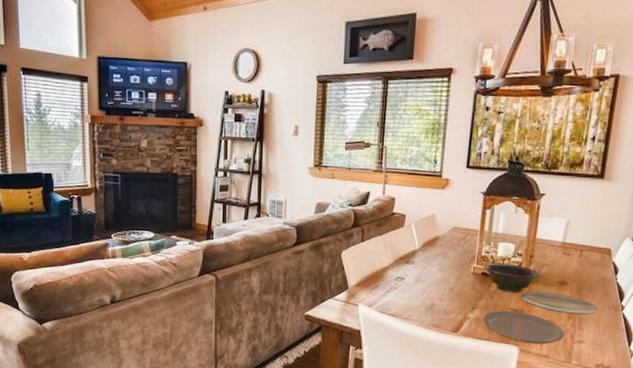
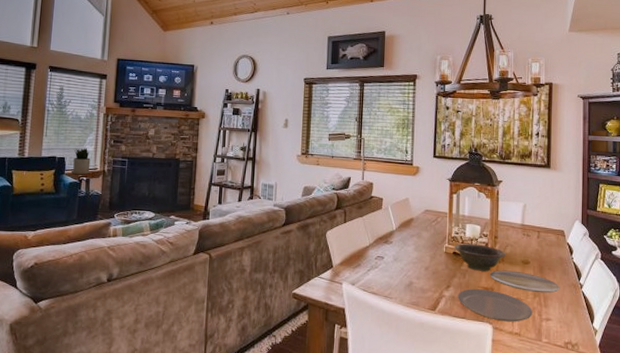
planter: none [60,162,81,193] -> present [70,147,91,175]

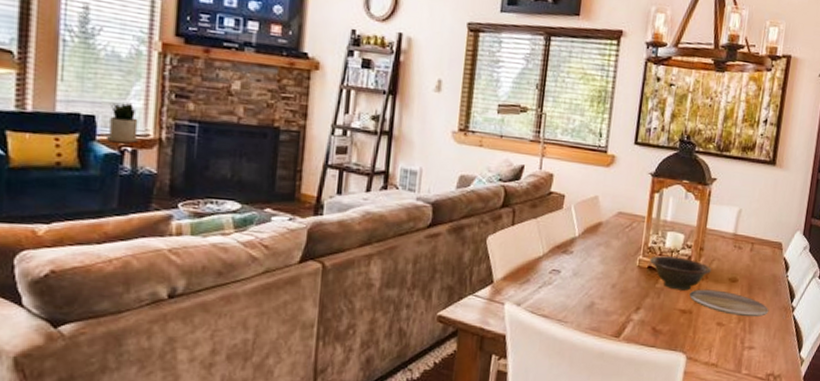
plate: present [458,289,533,322] -> none [648,311,735,351]

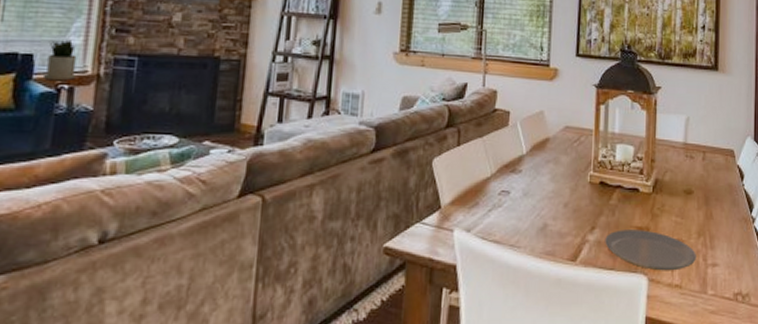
plate: none [648,311,735,351] -> present [605,230,696,271]
decorative bowl: present [649,255,711,291] -> none [601,170,665,206]
plate: present [689,289,769,317] -> none [645,203,729,231]

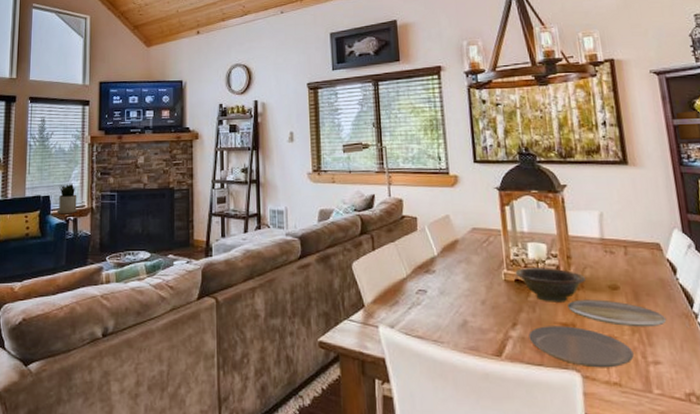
decorative bowl: none [601,170,665,206] -> present [515,268,586,302]
plate: none [645,203,729,231] -> present [568,299,667,328]

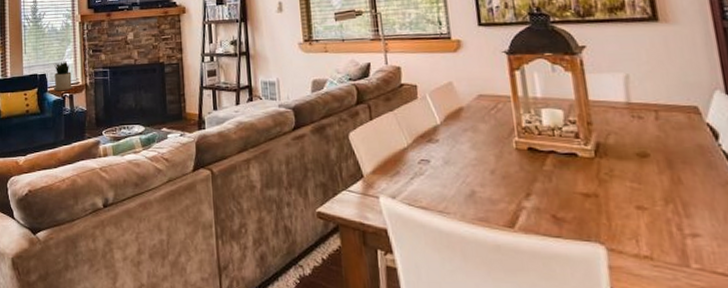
decorative bowl: present [515,268,586,302] -> none [527,135,609,171]
plate: present [528,326,634,368] -> none [544,196,668,241]
plate: present [568,299,667,328] -> none [589,168,707,198]

